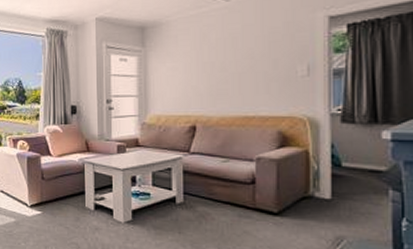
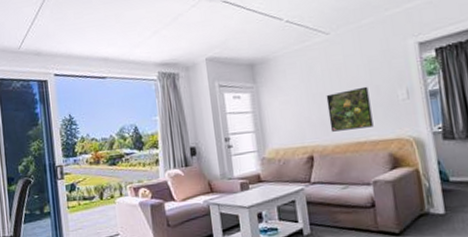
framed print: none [217,59,265,103] -> present [326,86,374,132]

